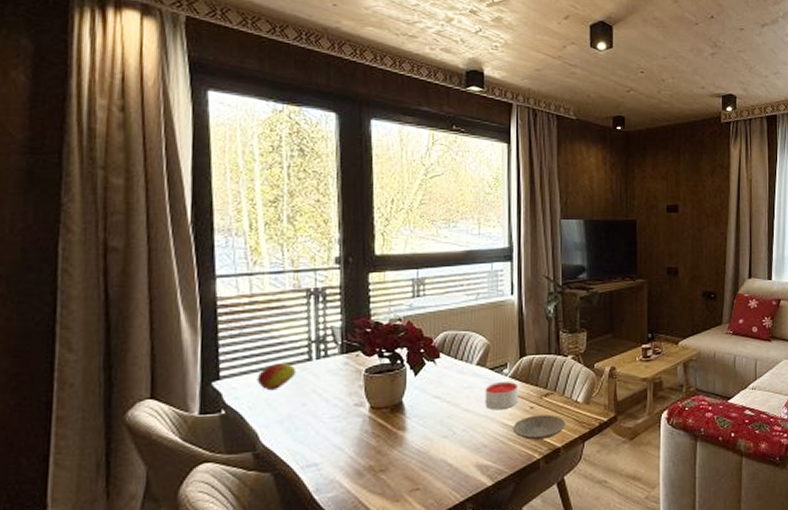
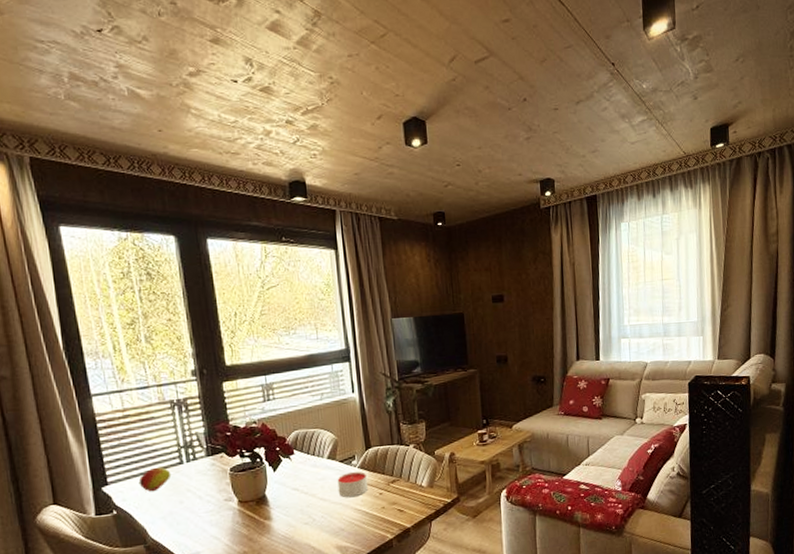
plate: present [513,414,566,440] -> none [365,499,414,523]

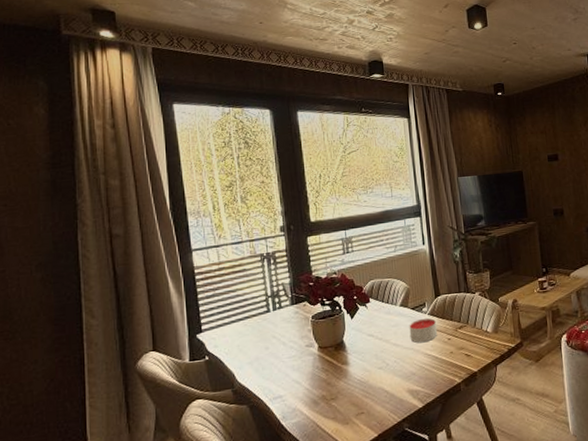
fruit: present [138,468,172,492] -> none [229,316,259,339]

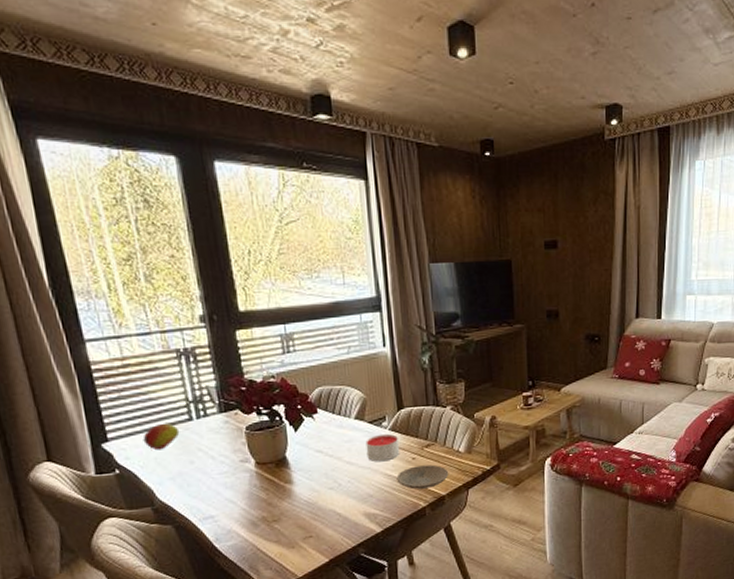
fruit: none [229,316,259,339] -> present [143,424,180,451]
plate: none [435,344,480,367] -> present [396,464,449,490]

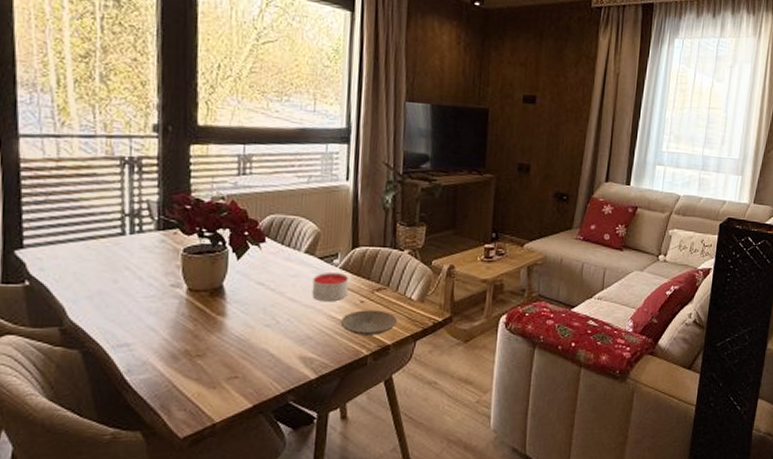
fruit: present [143,424,180,451] -> none [64,236,108,264]

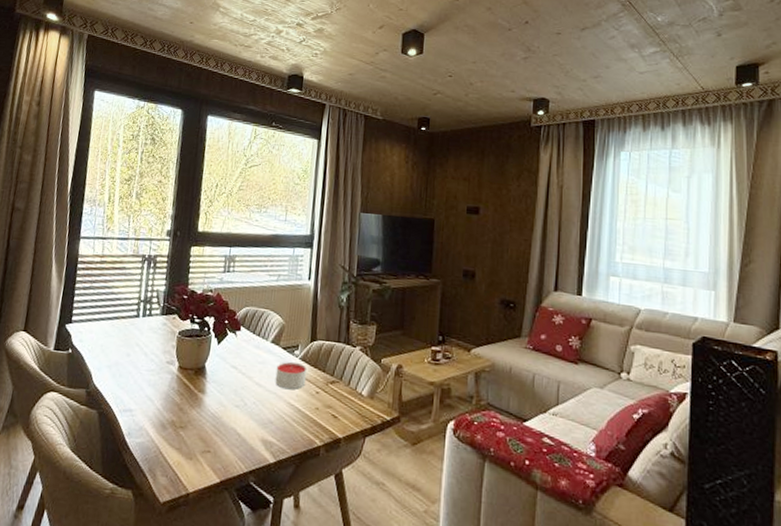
plate: present [340,310,398,335] -> none [298,400,349,427]

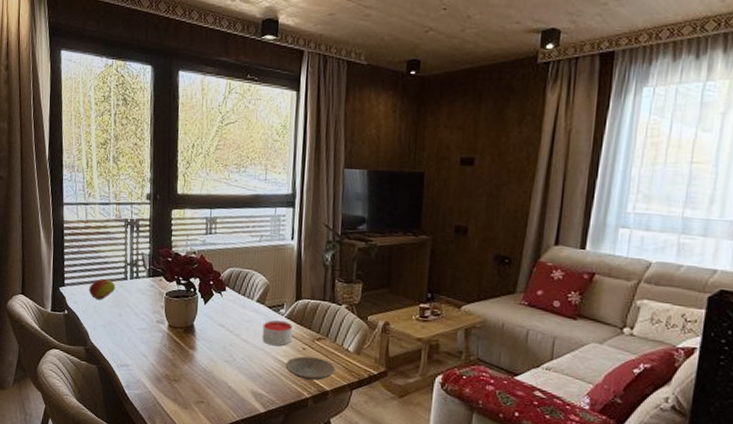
fruit: none [97,316,127,339] -> present [88,279,116,300]
plate: none [298,400,349,427] -> present [285,356,336,381]

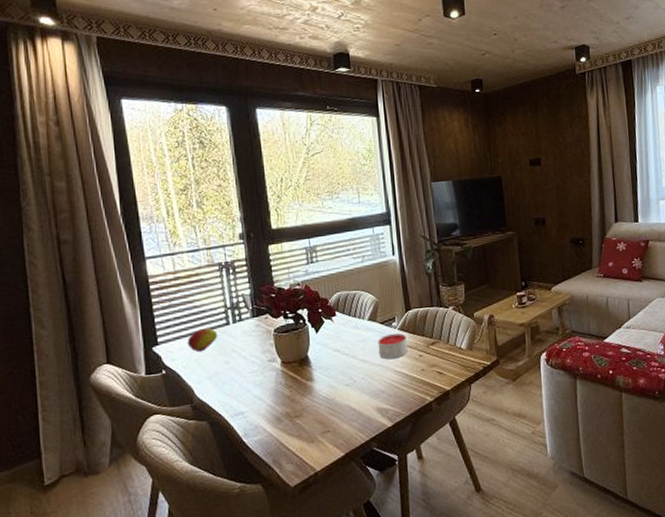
plate: present [285,356,336,381] -> none [405,361,453,385]

